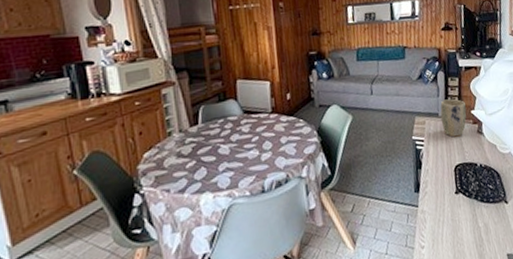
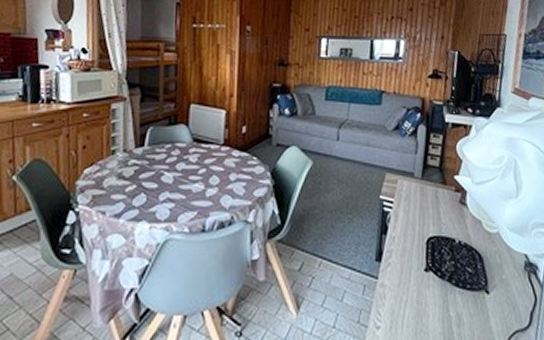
plant pot: present [440,99,467,137] -> none [416,158,449,204]

